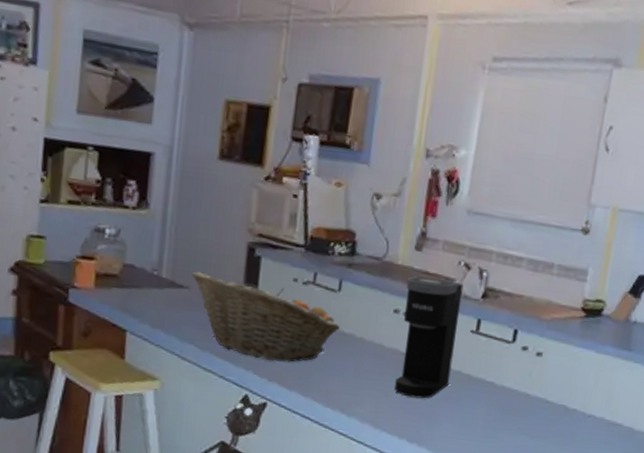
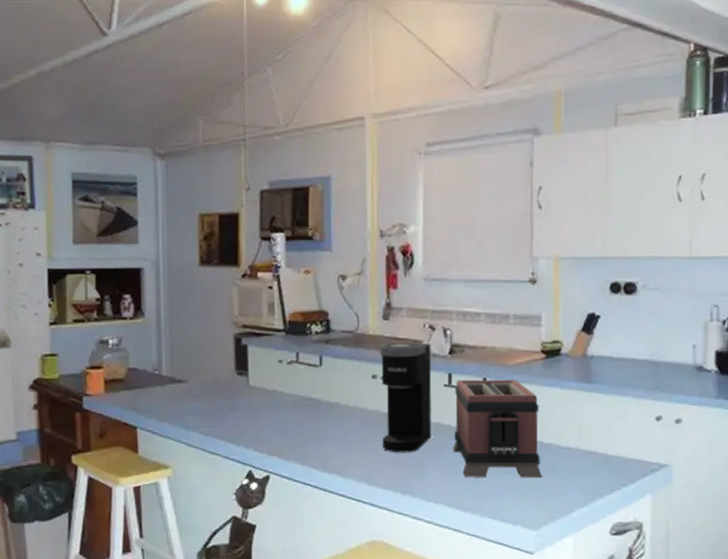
fruit basket: present [192,271,341,362] -> none [189,366,327,437]
toaster: none [469,327,570,444] -> present [453,379,543,478]

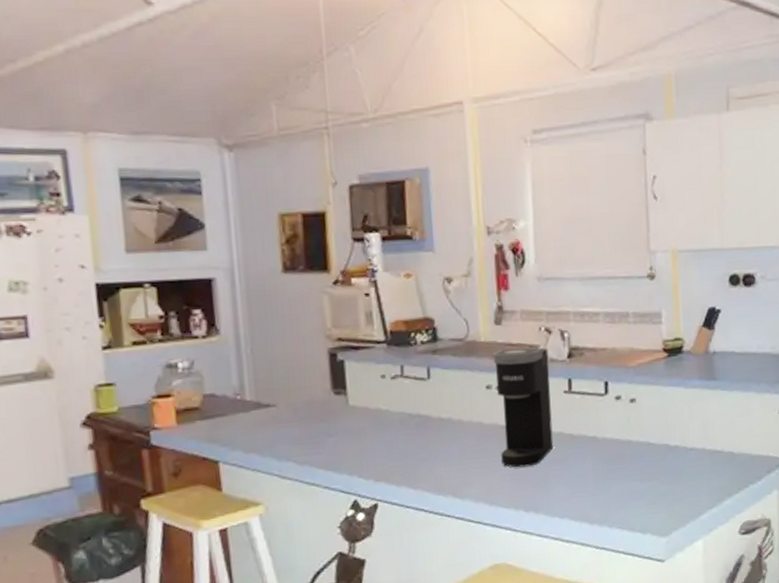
toaster: present [453,379,543,478] -> none [576,381,670,489]

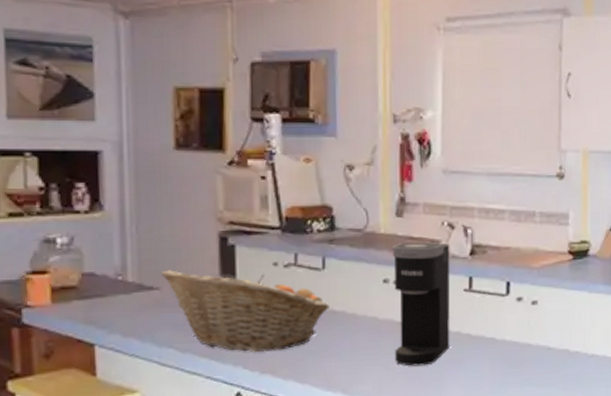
fruit basket: none [277,387,438,462] -> present [162,270,331,353]

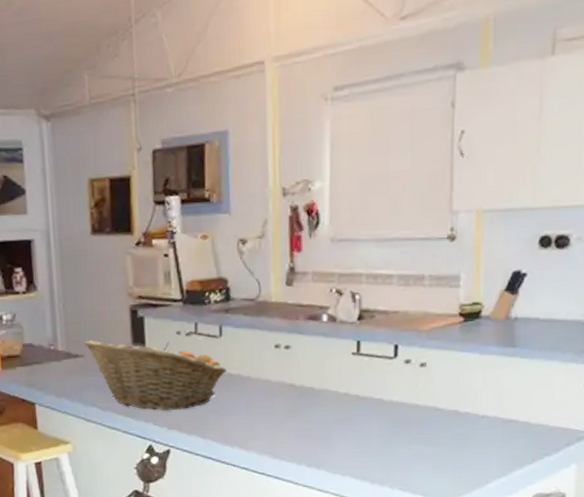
coffee maker: present [392,242,450,366] -> none [283,309,339,425]

